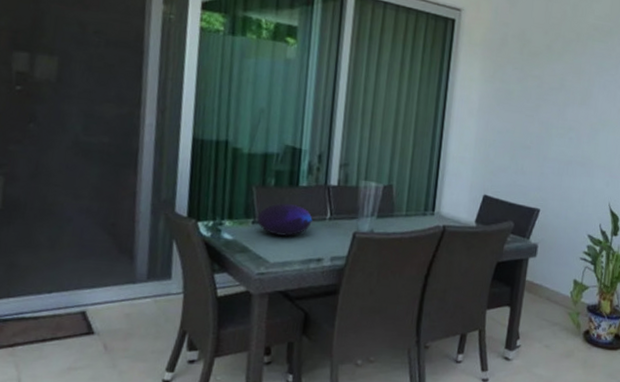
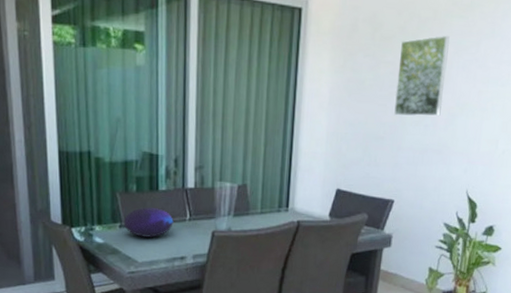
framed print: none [540,56,592,130] -> present [394,35,450,117]

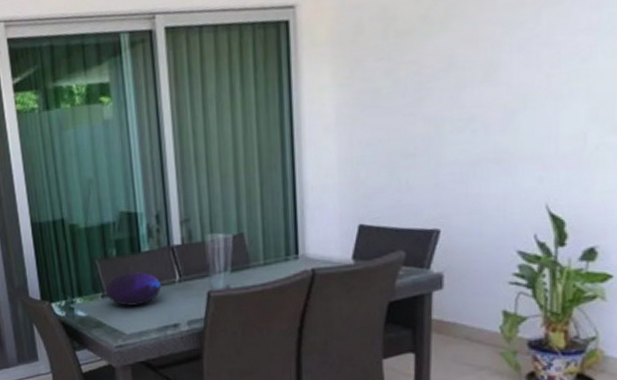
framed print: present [394,35,450,117] -> none [424,13,495,125]

